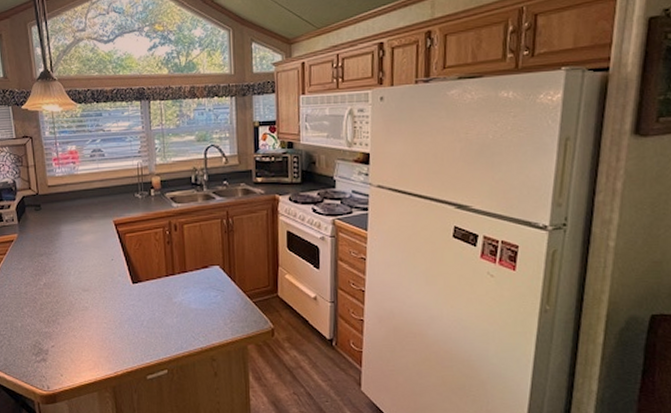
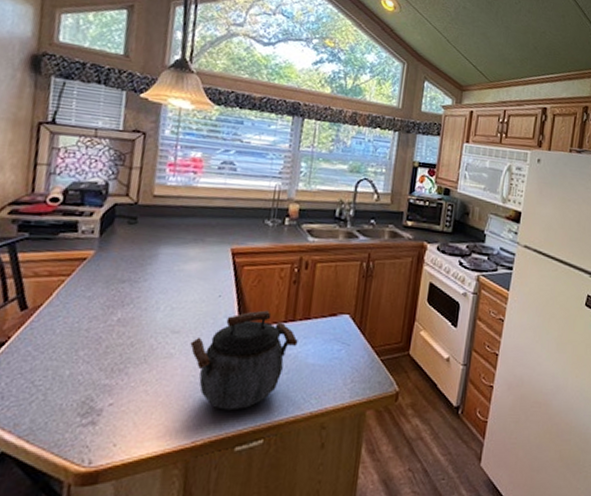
kettle: none [98,268,180,348] -> present [190,310,298,411]

